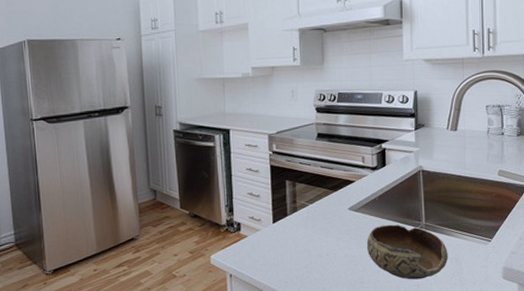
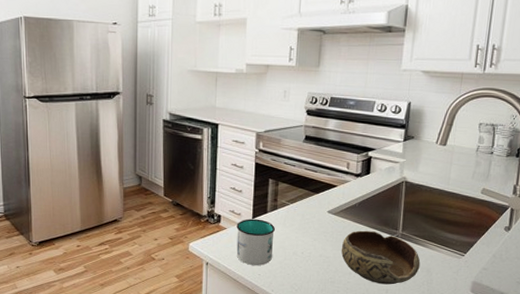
mug: none [257,223,297,273] -> present [236,219,275,265]

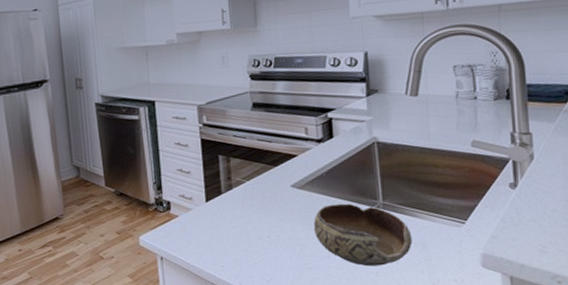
mug: present [236,219,275,265] -> none [189,202,235,256]

